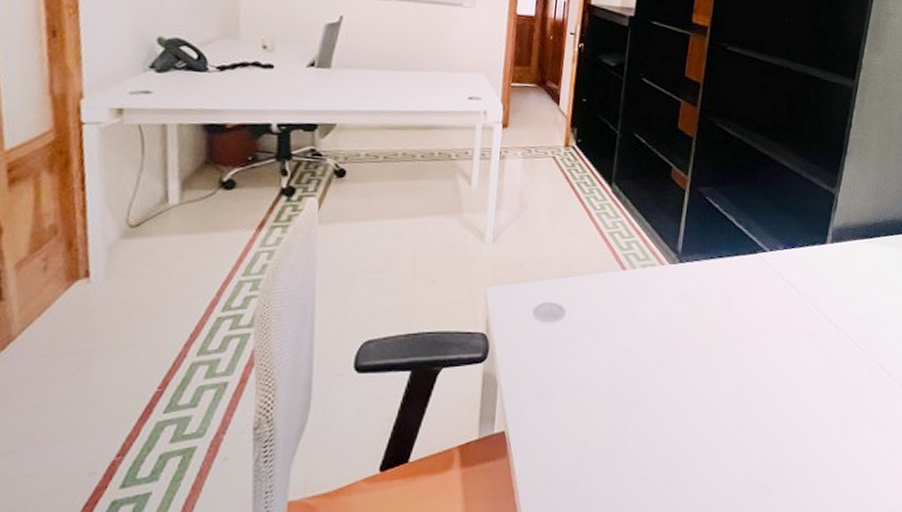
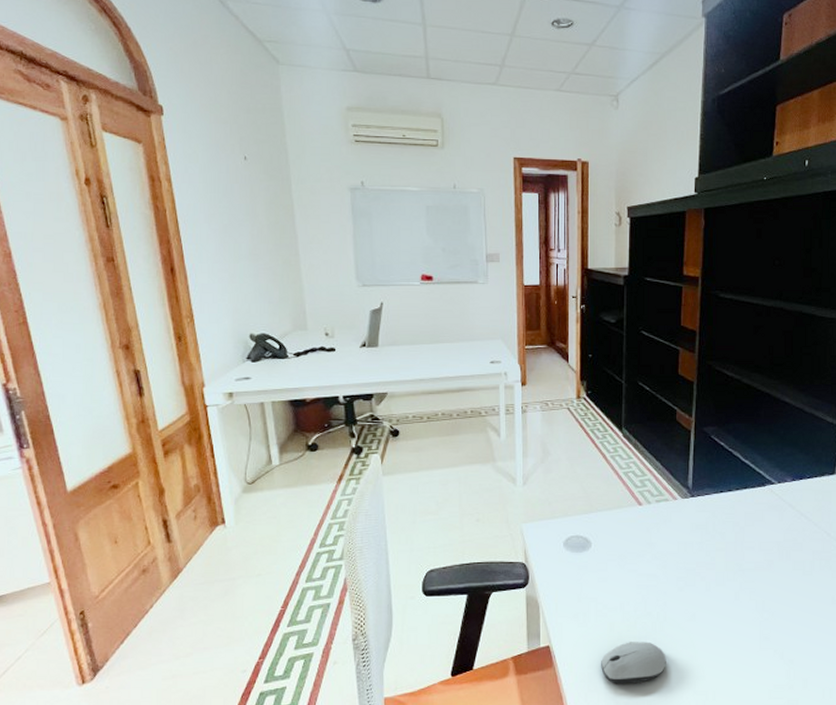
computer mouse: none [563,424,637,475] -> present [601,642,666,684]

